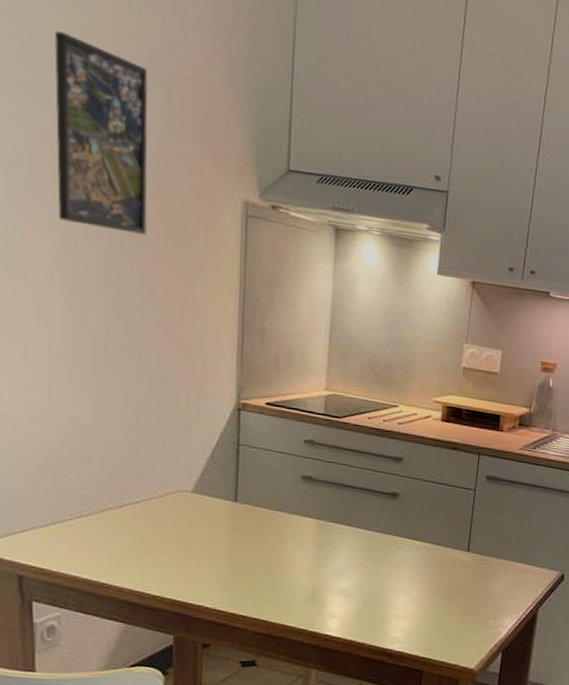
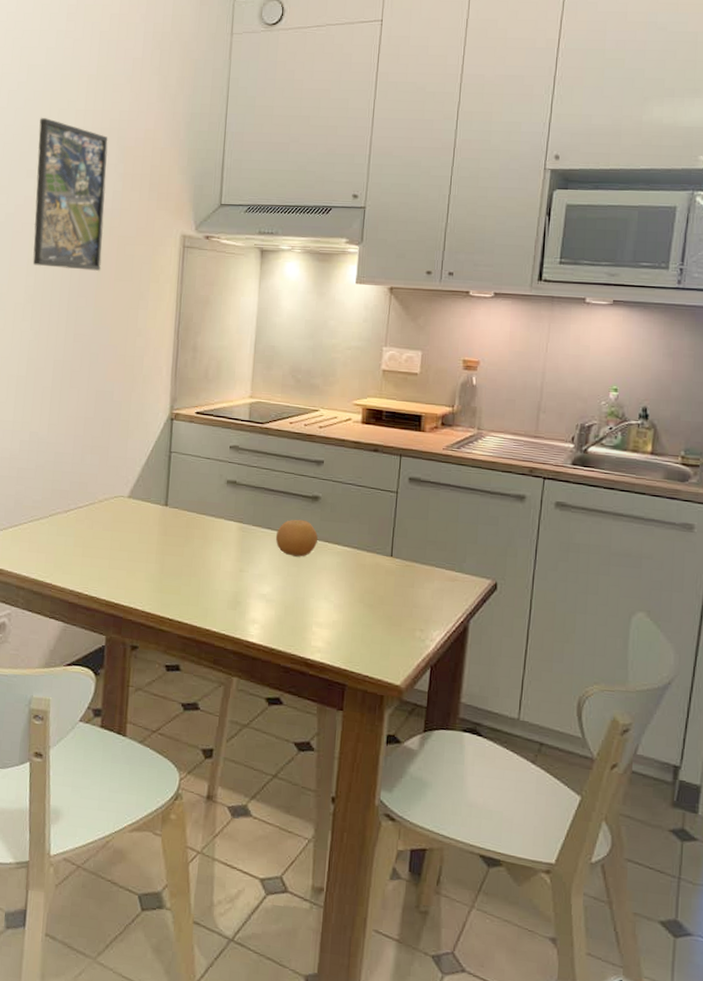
fruit: none [353,515,397,553] -> present [275,519,318,557]

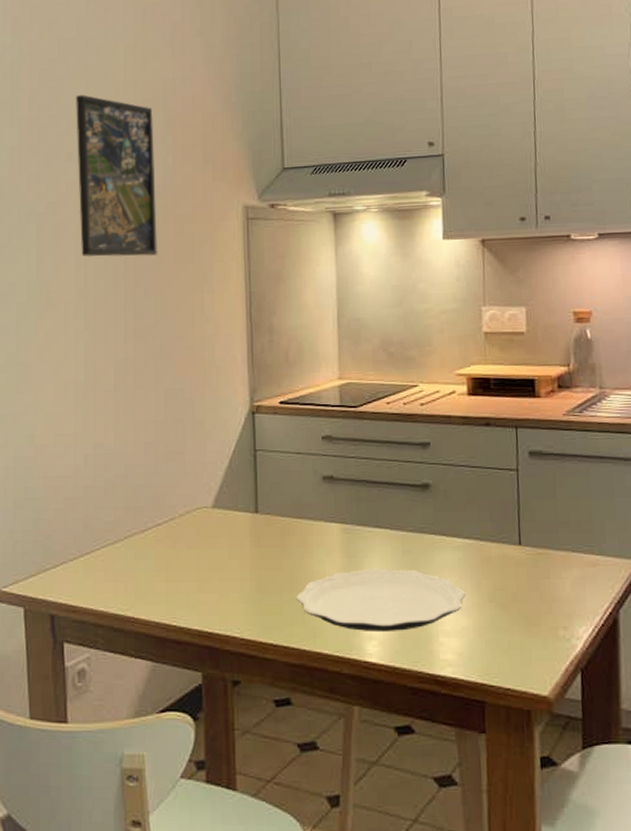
plate: none [193,563,340,619] -> present [296,568,465,631]
fruit: present [275,519,318,557] -> none [384,512,433,556]

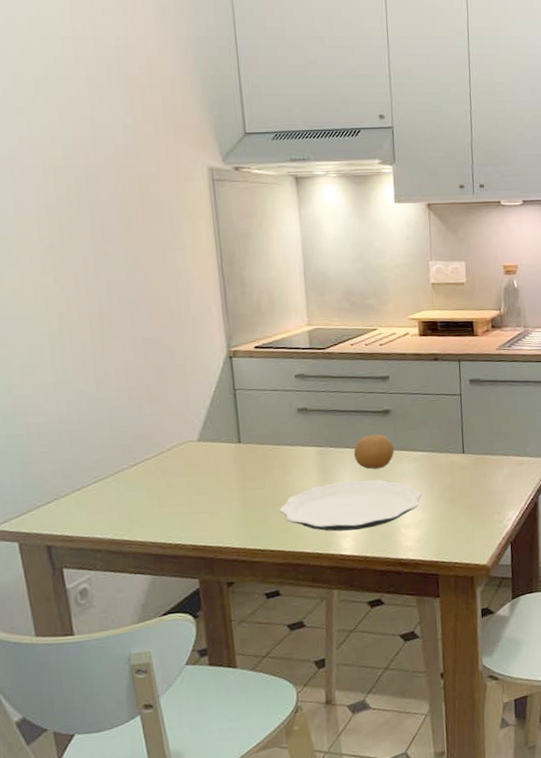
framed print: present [76,95,159,257] -> none [20,48,126,214]
fruit: none [384,512,433,556] -> present [353,433,394,469]

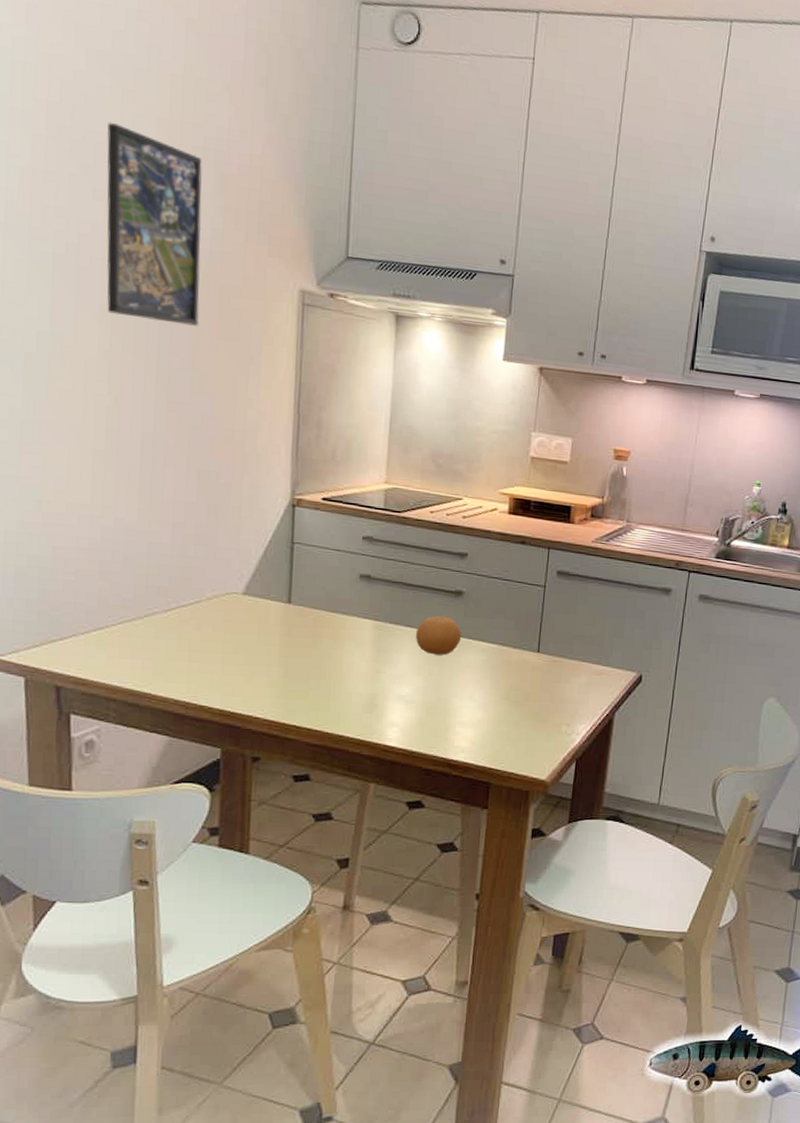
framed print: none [20,48,126,214] -> present [106,122,203,326]
plate: present [280,480,421,532] -> none [323,663,484,720]

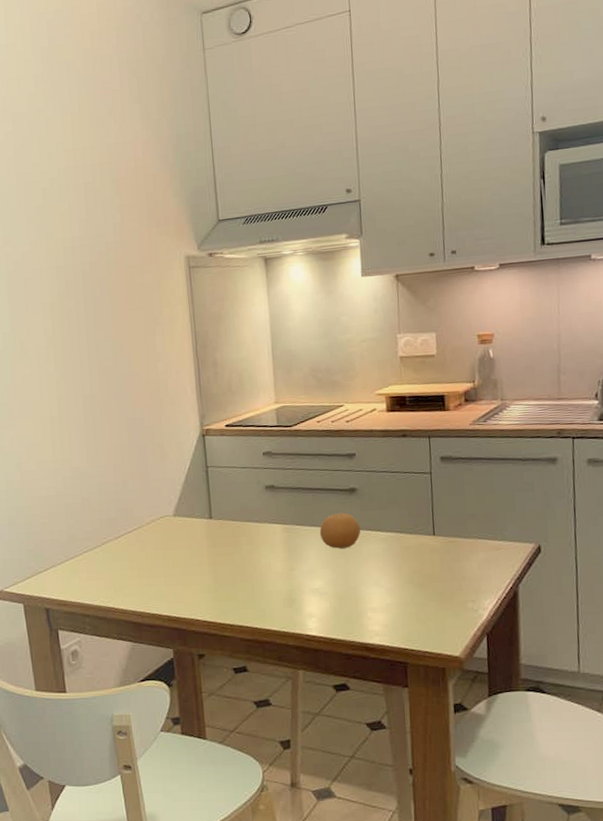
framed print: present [106,122,203,326] -> none [32,163,114,309]

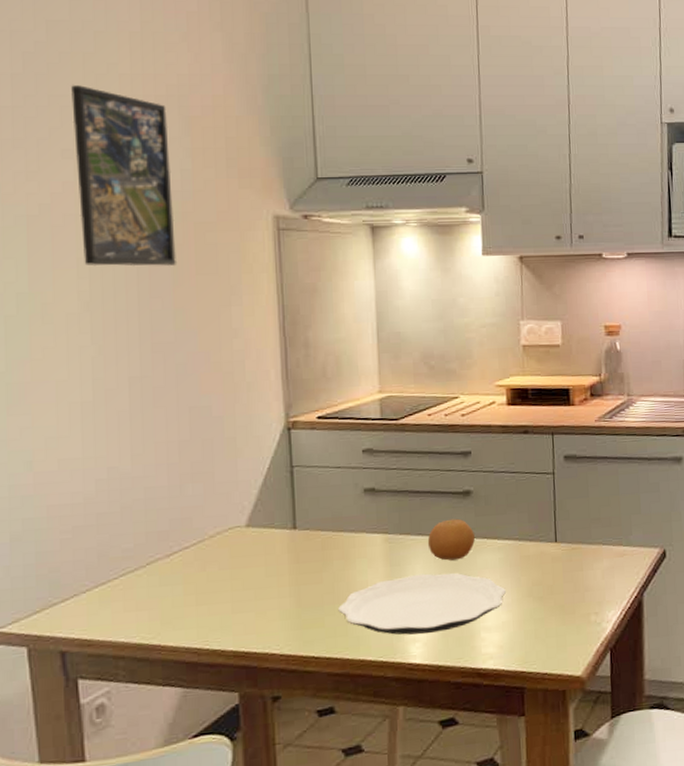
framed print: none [32,163,114,309] -> present [71,85,178,267]
plate: none [247,559,389,611] -> present [338,573,506,635]

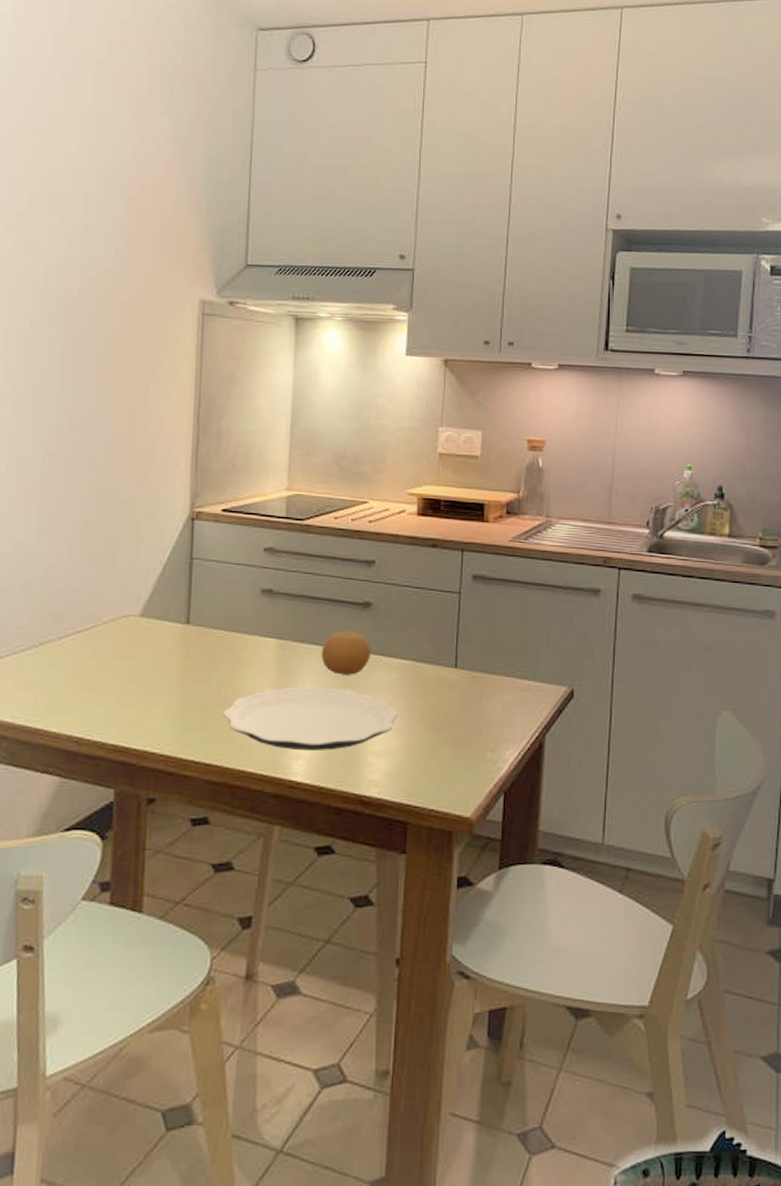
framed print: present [71,85,178,267] -> none [13,160,108,343]

